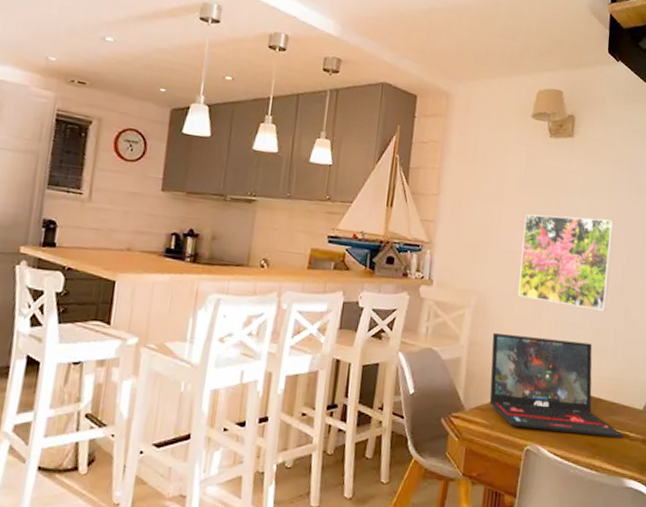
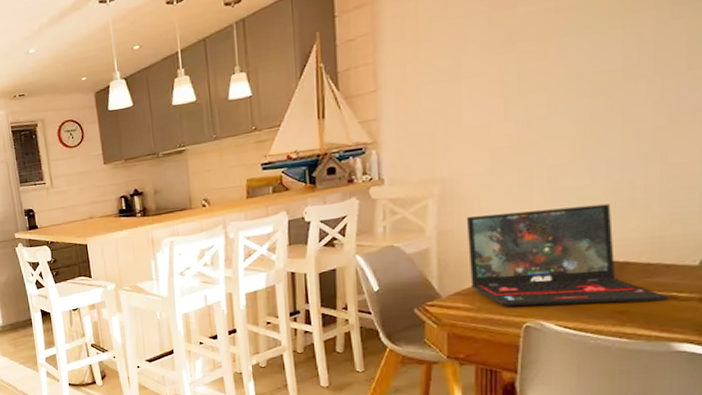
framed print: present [518,214,614,311] -> none [494,51,634,173]

